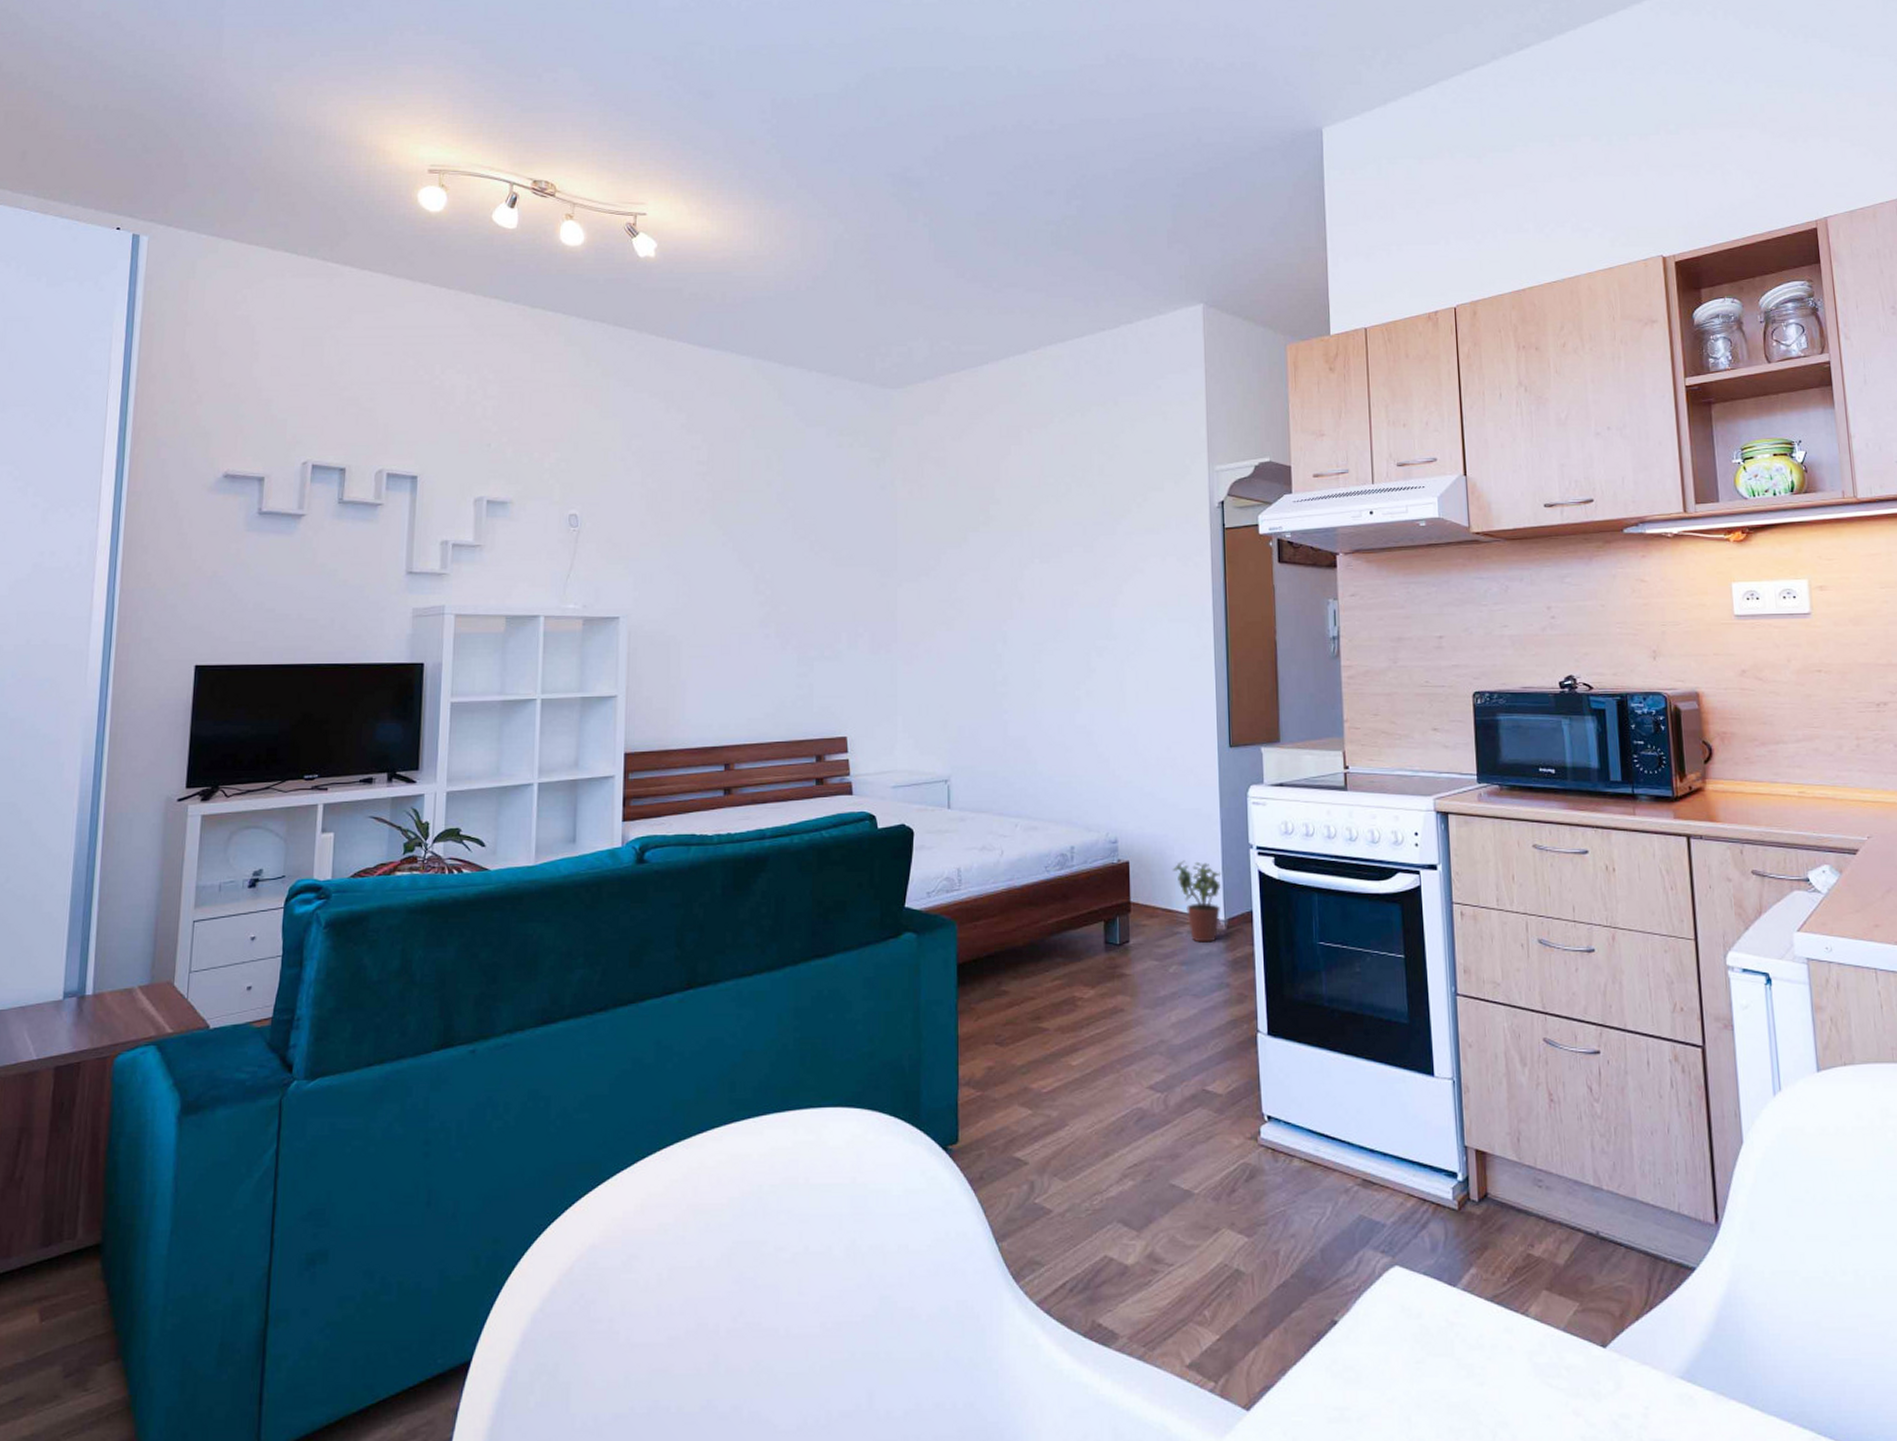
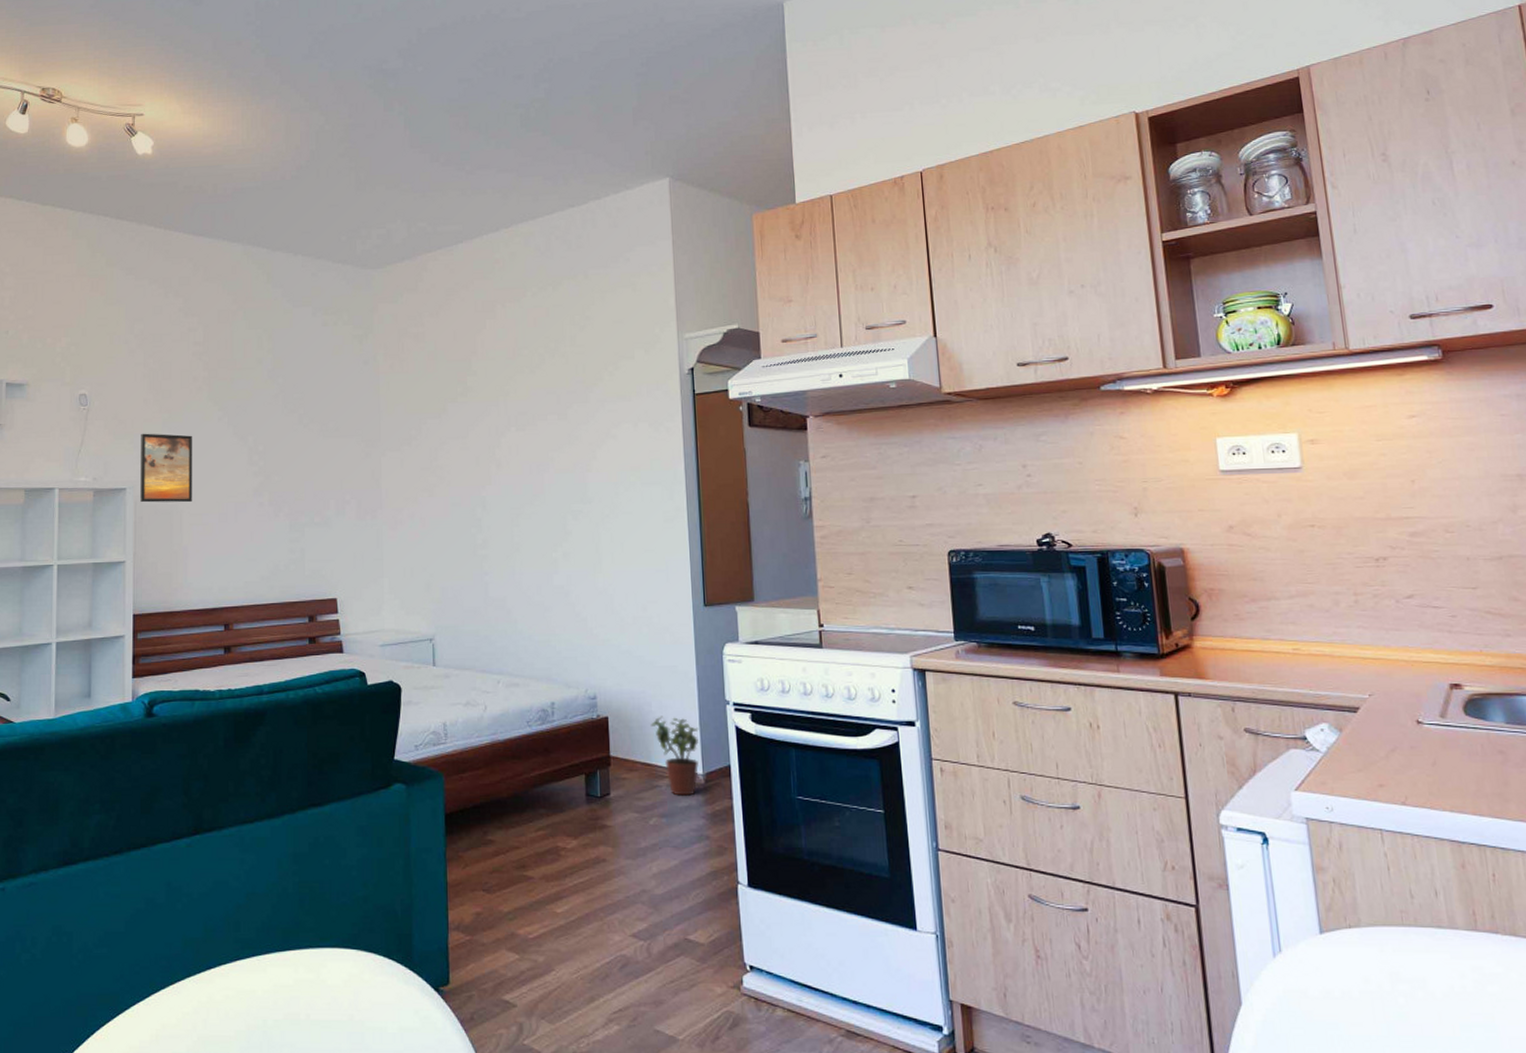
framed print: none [635,558,693,633] -> present [140,433,192,503]

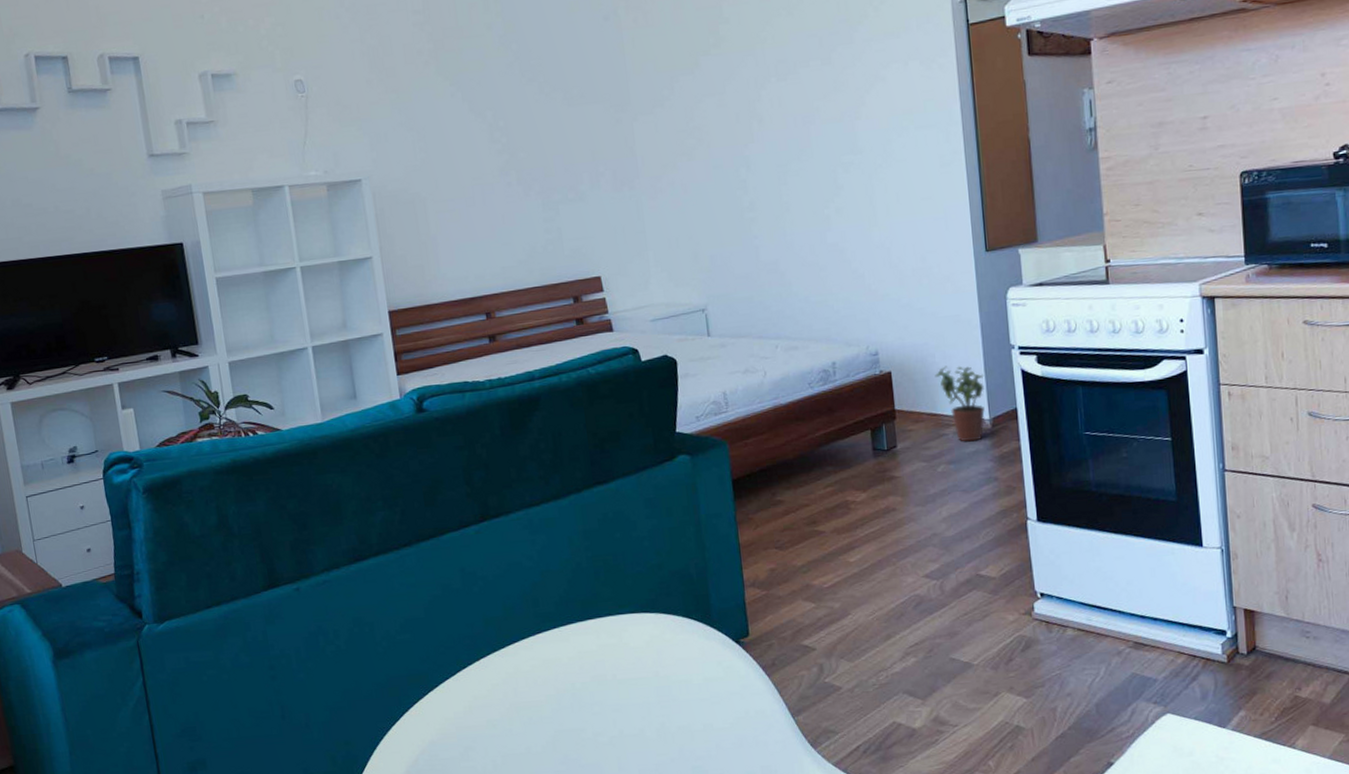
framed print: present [140,433,192,503] -> none [368,115,435,194]

